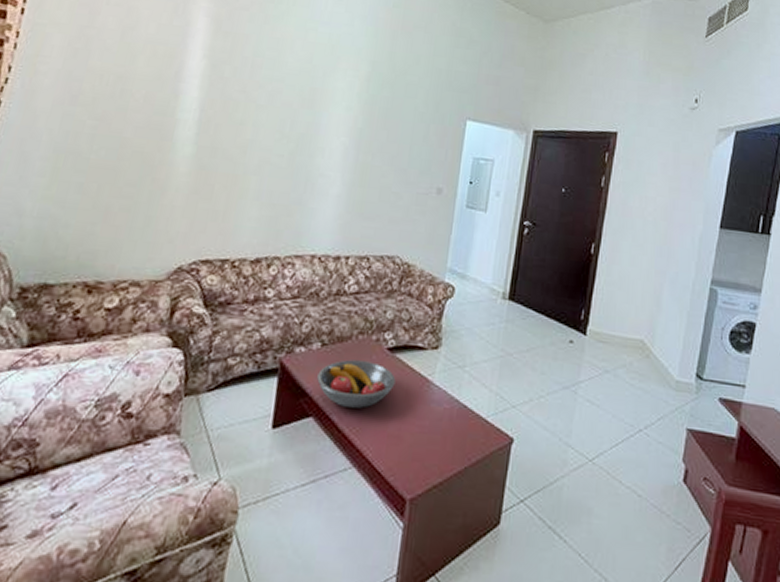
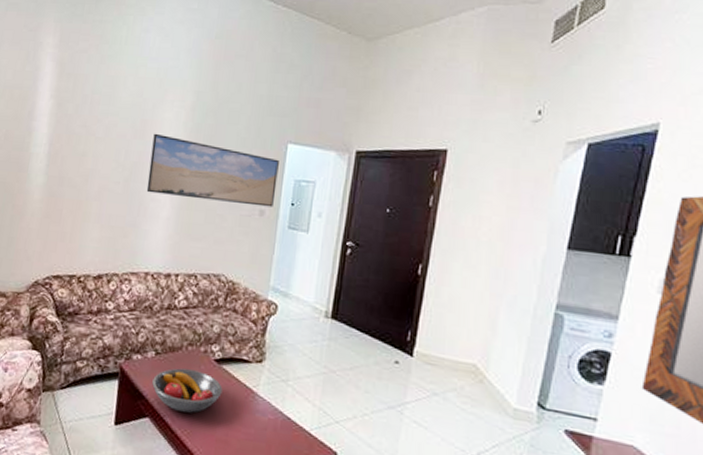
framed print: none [314,103,458,186] -> present [146,133,279,208]

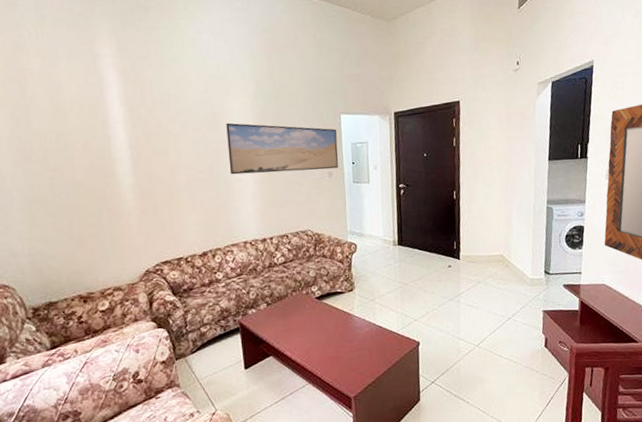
fruit bowl: present [152,368,223,413] -> none [269,309,327,345]

